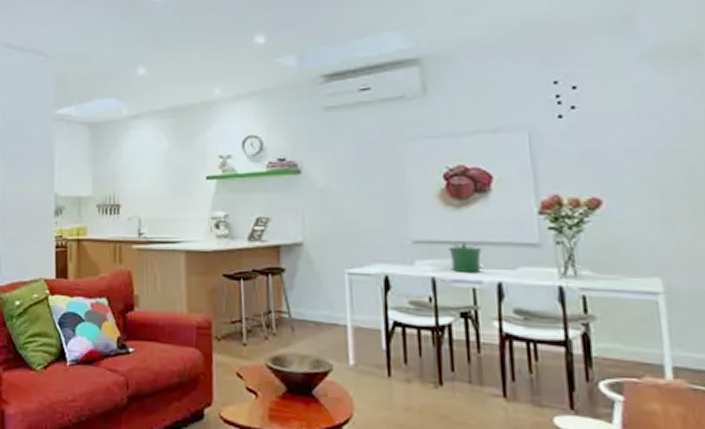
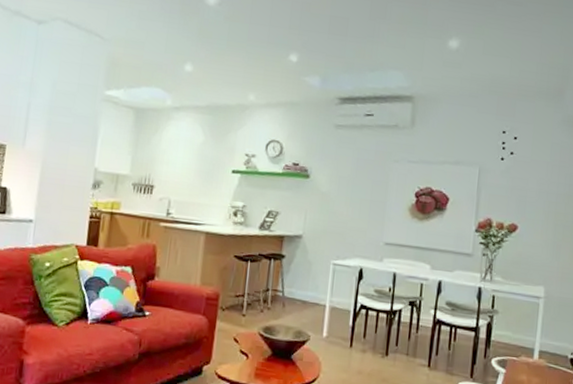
planter: present [449,243,482,274] -> none [409,247,433,273]

